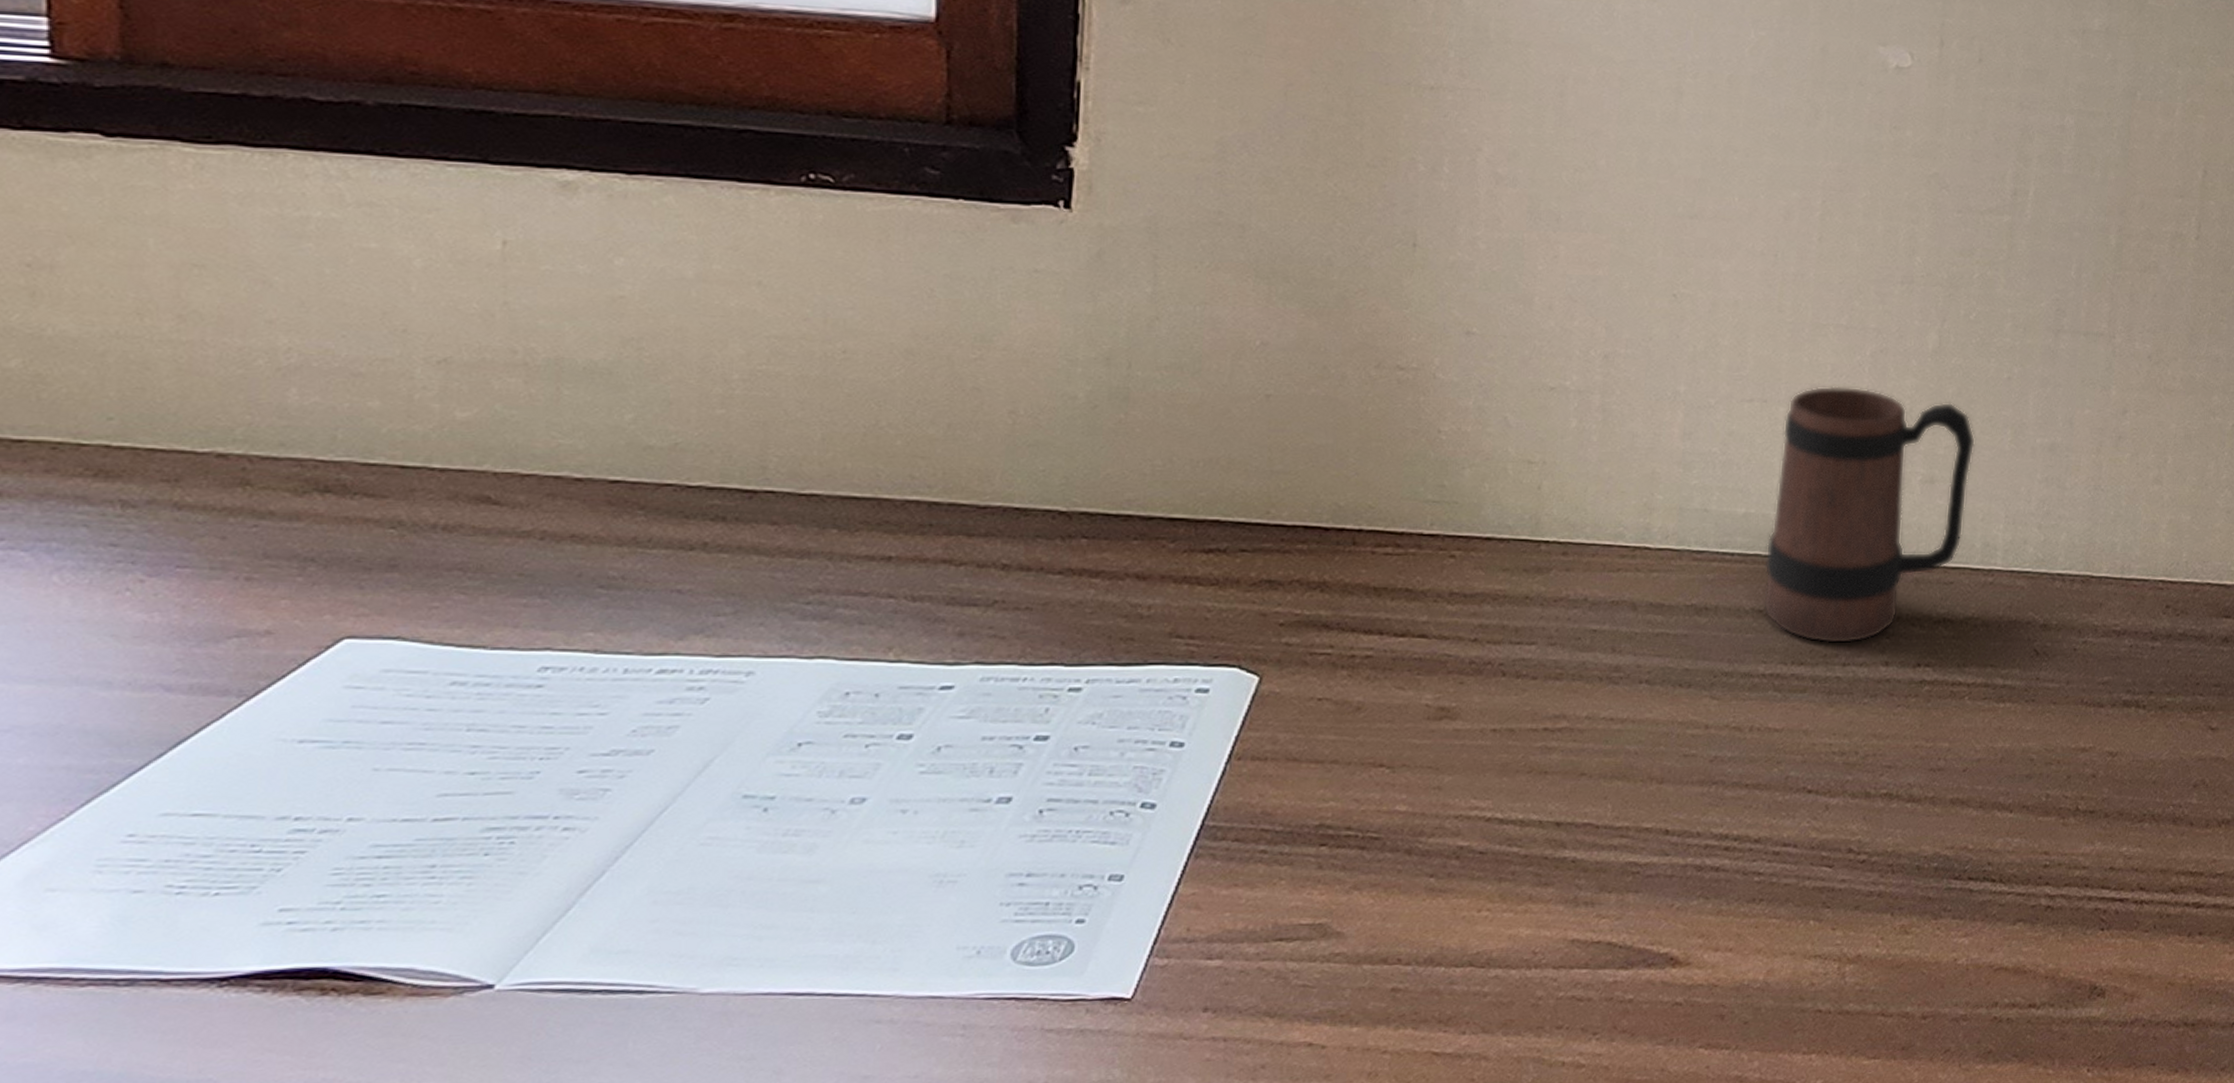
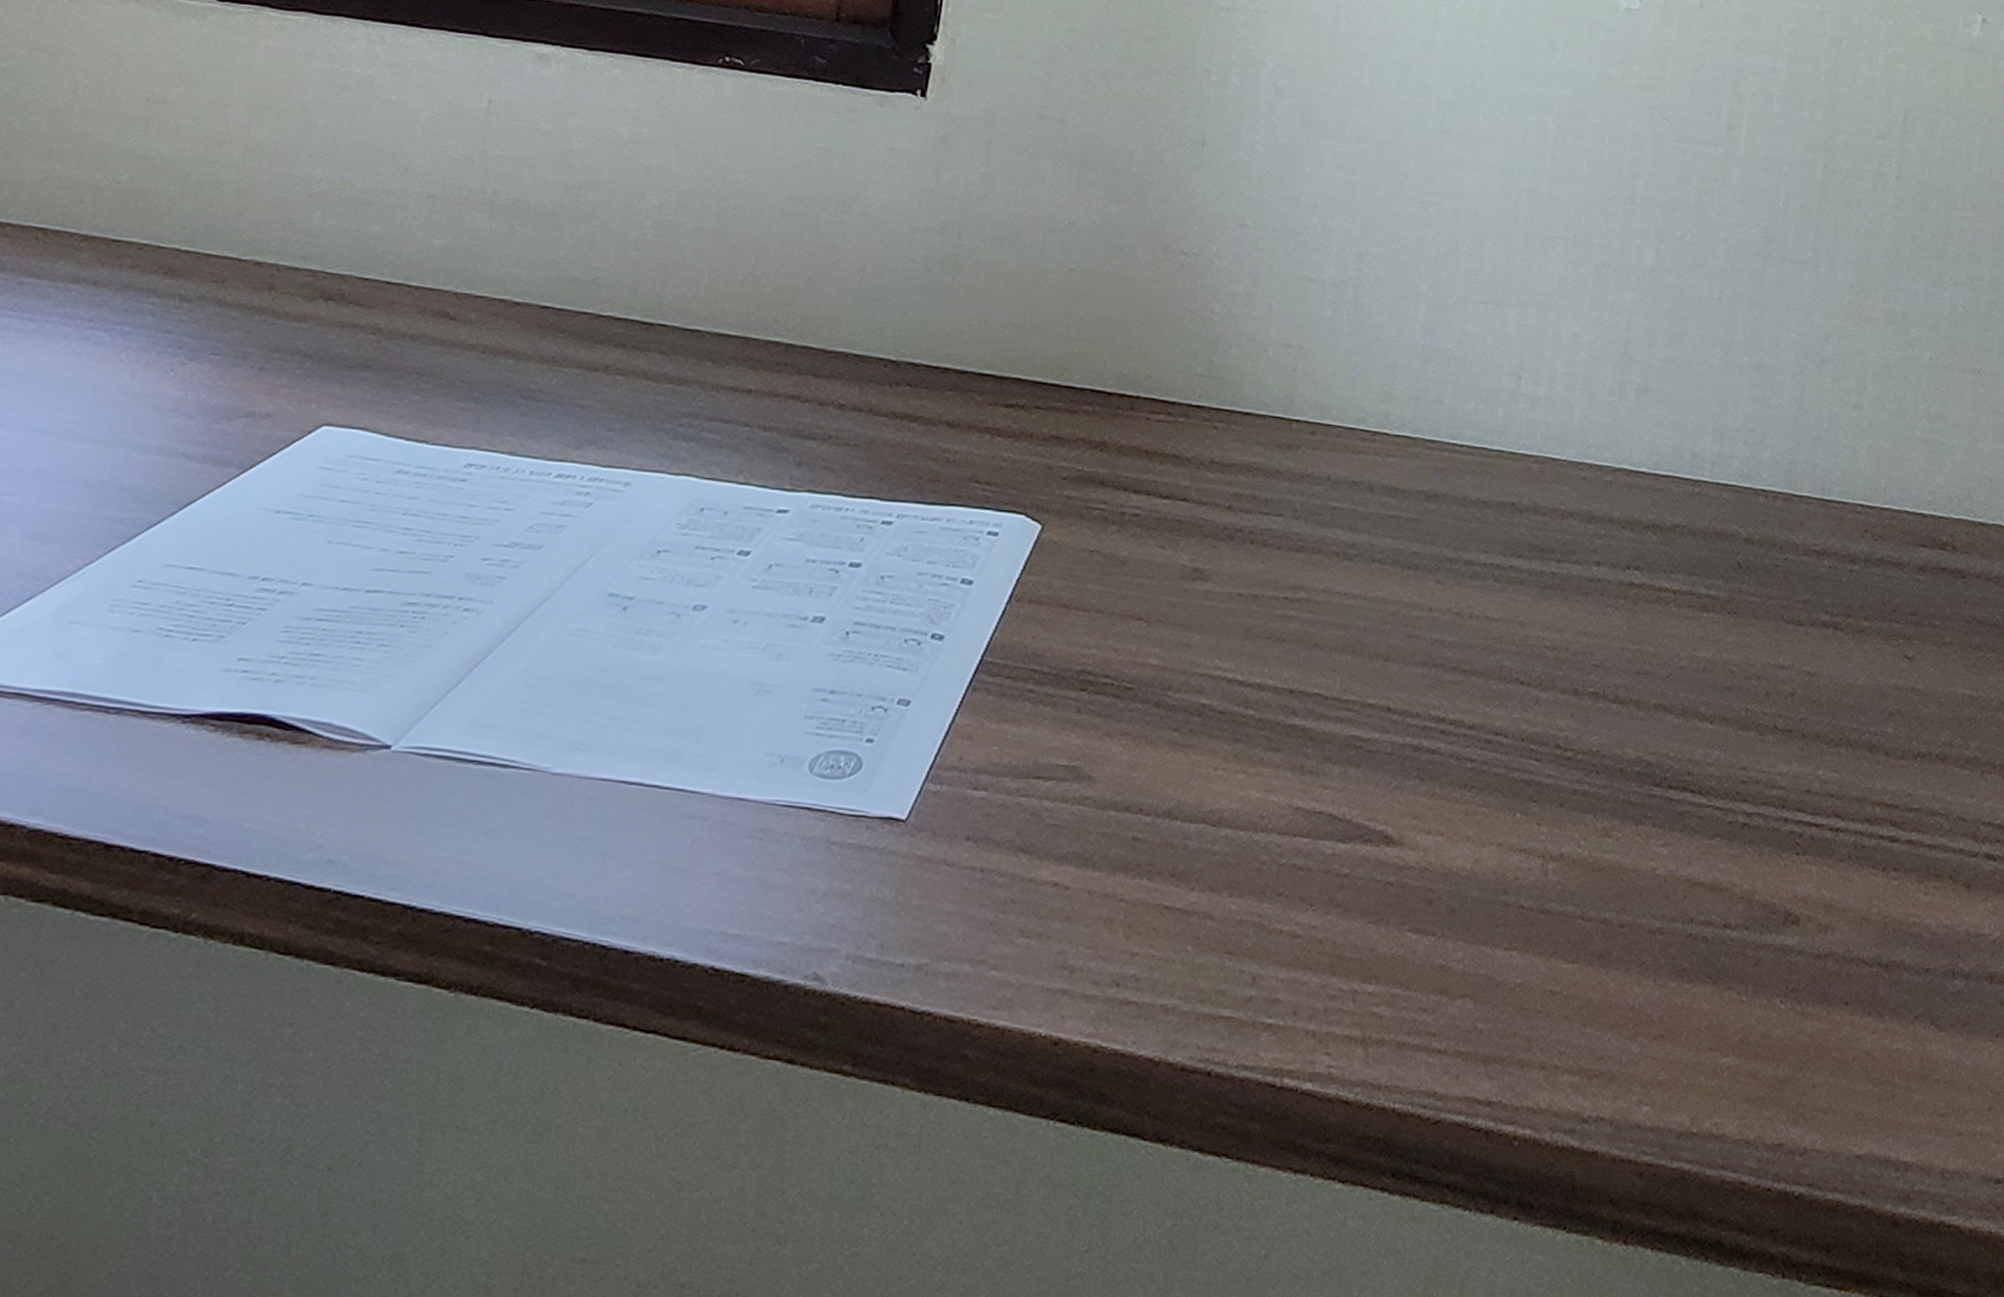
mug: present [1762,386,1976,644] -> none [1486,294,1688,541]

